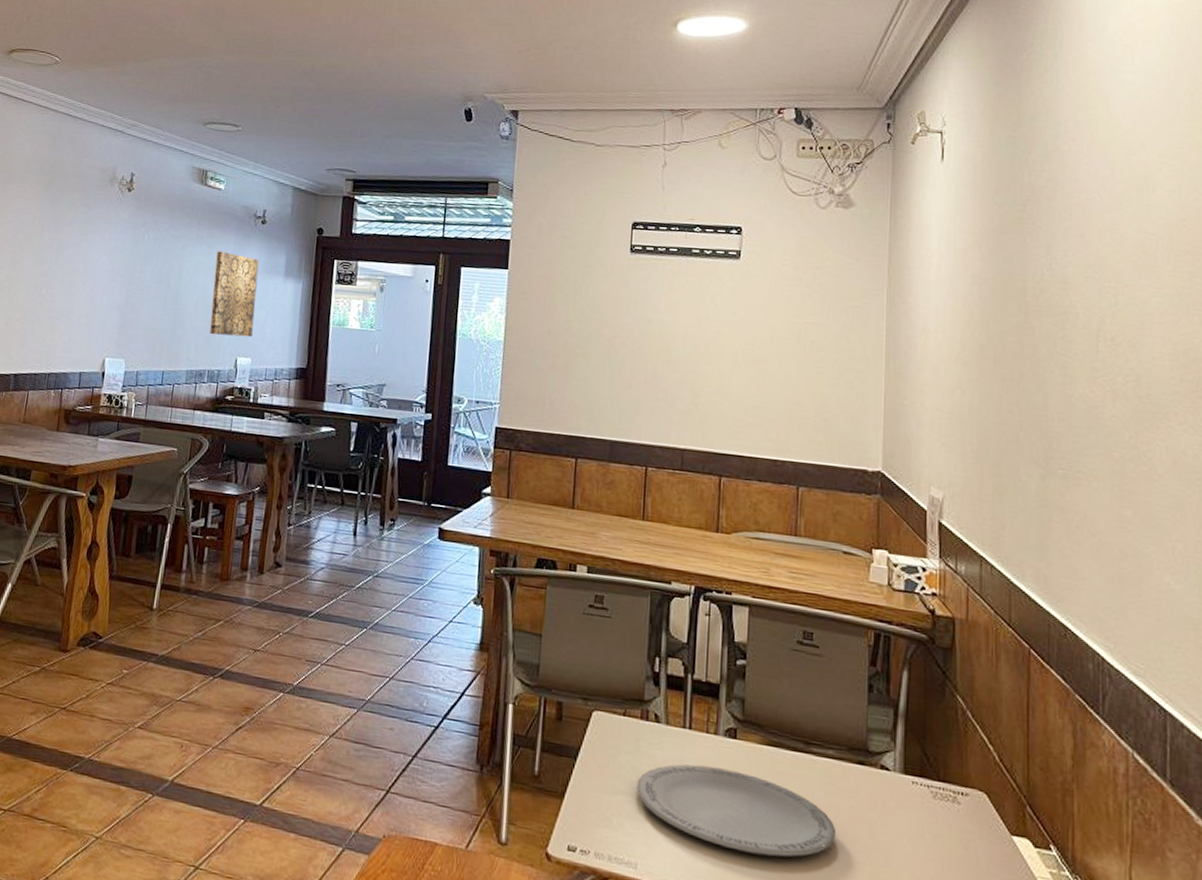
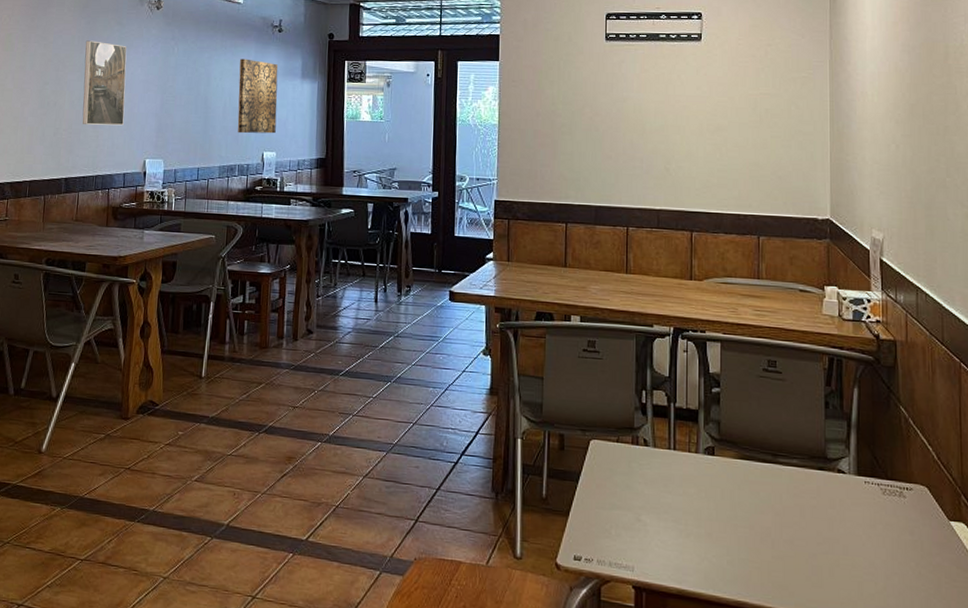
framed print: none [37,222,92,319] -> present [82,40,127,126]
plate: present [636,764,837,858] -> none [630,479,802,553]

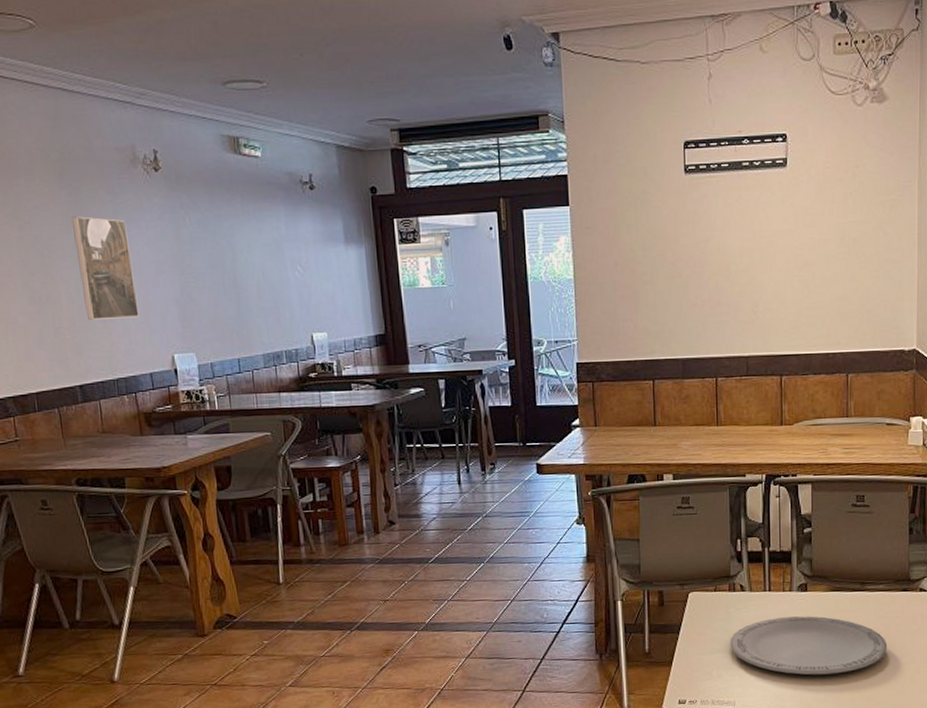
wall art: present [237,58,279,134] -> none [268,225,324,315]
plate: none [630,479,802,553] -> present [730,616,888,675]

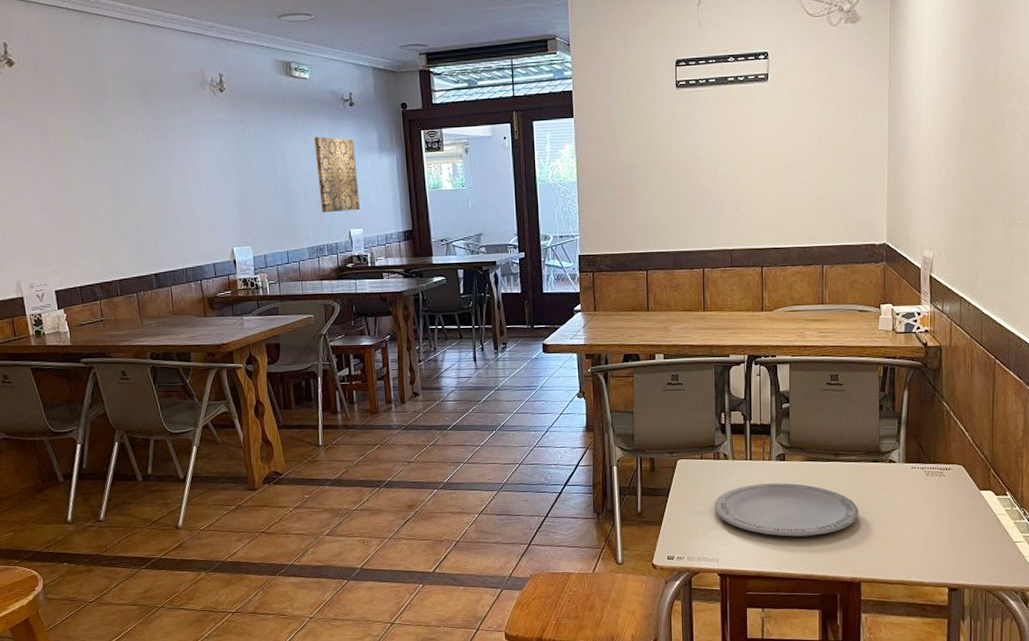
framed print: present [71,216,139,320] -> none [150,130,205,218]
wall art: none [268,225,324,315] -> present [314,136,360,213]

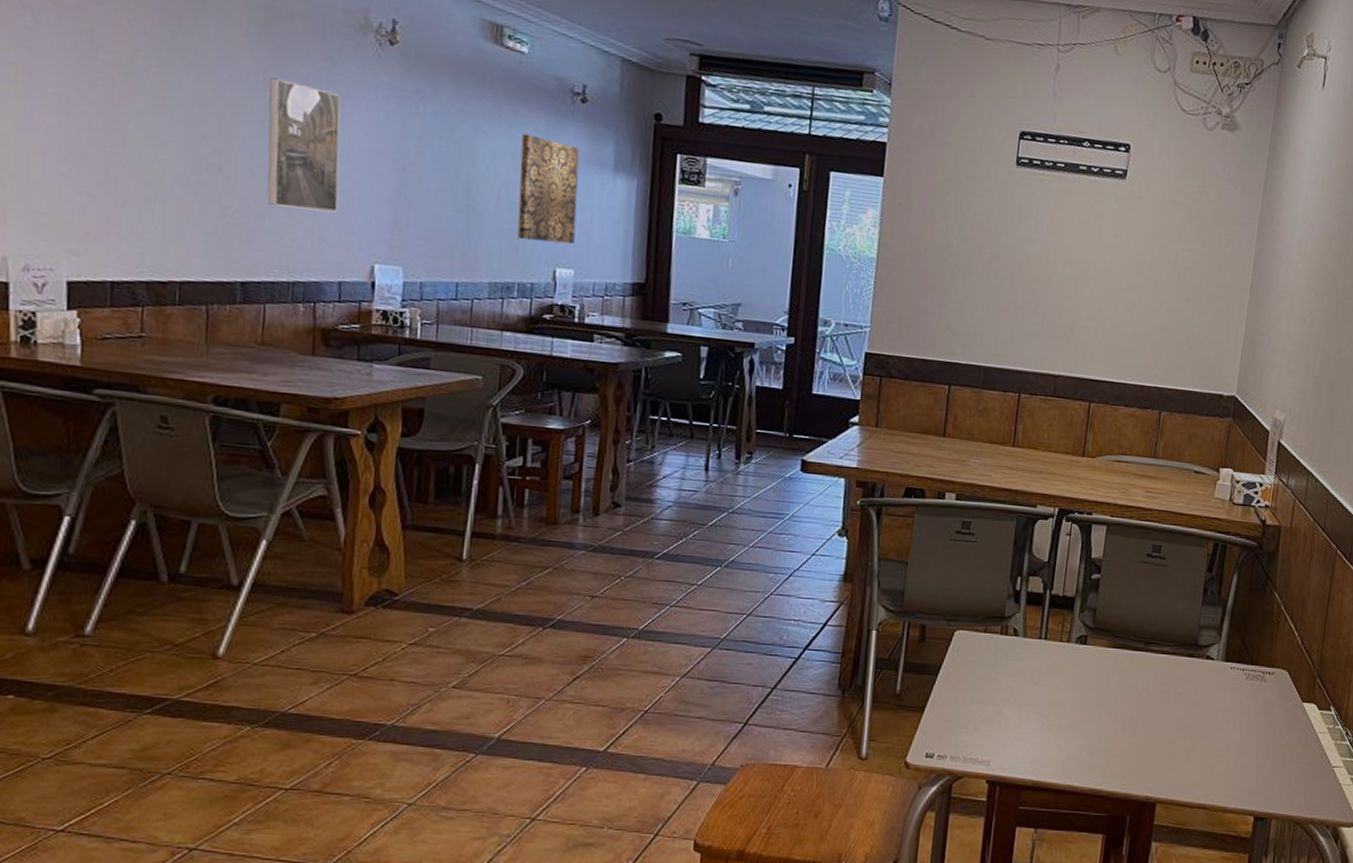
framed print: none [150,130,205,218] -> present [267,78,341,213]
plate: present [714,483,859,537] -> none [992,670,1165,741]

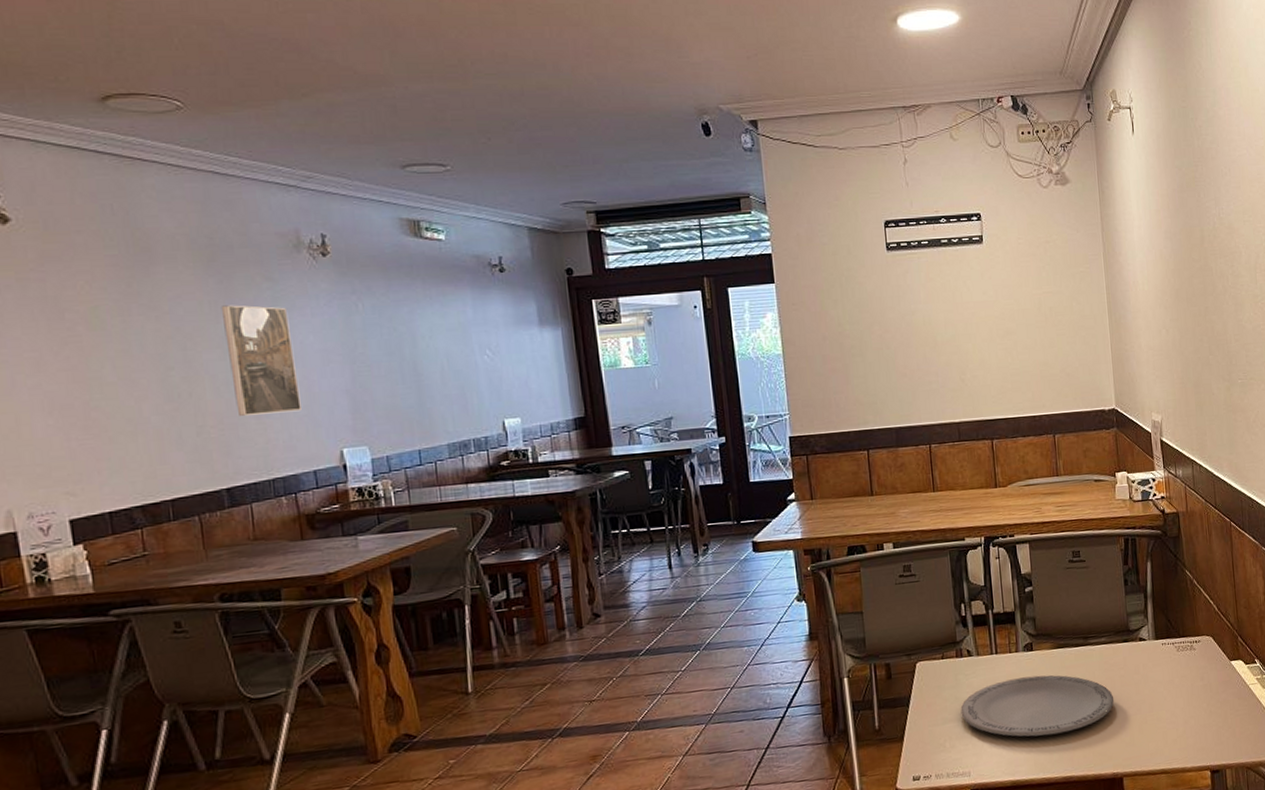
wall art: present [517,133,580,245] -> none [453,308,516,401]
plate: none [992,670,1165,741] -> present [960,675,1114,737]

